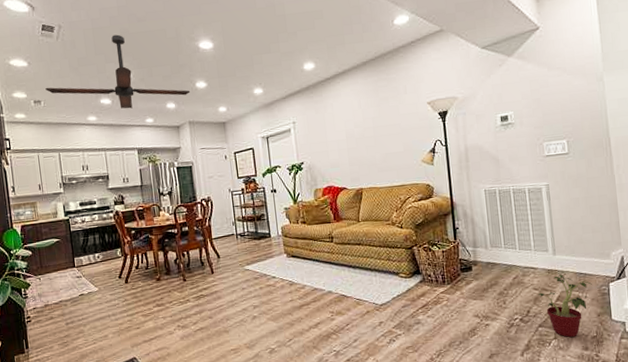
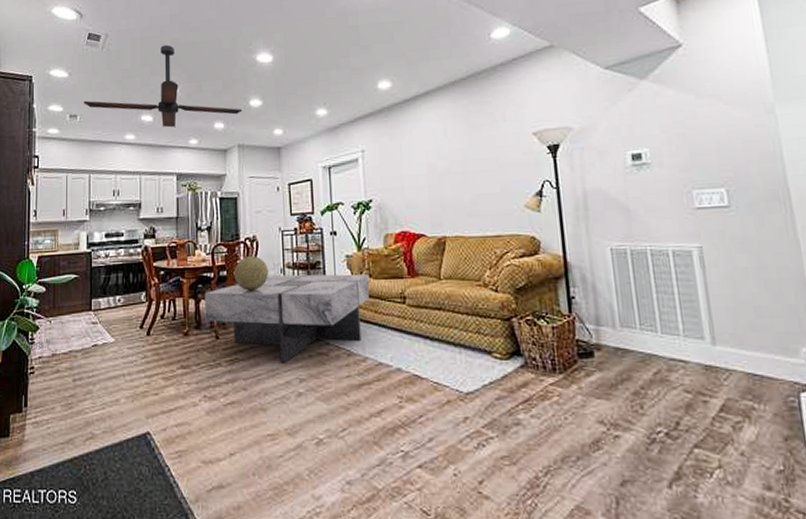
coffee table: none [171,221,305,295] -> present [204,274,370,363]
decorative sphere: none [194,213,223,242] -> present [233,256,269,291]
potted plant: present [537,274,592,338] -> none [690,373,773,469]

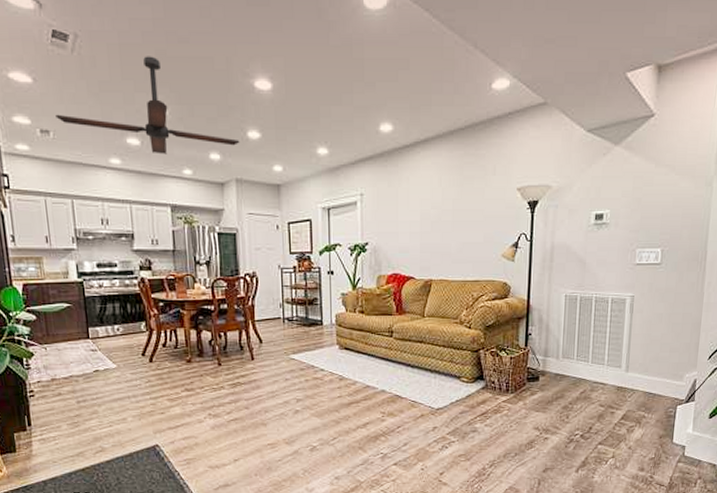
coffee table: present [204,274,370,363] -> none [205,309,362,386]
decorative sphere: present [233,256,269,291] -> none [234,291,269,323]

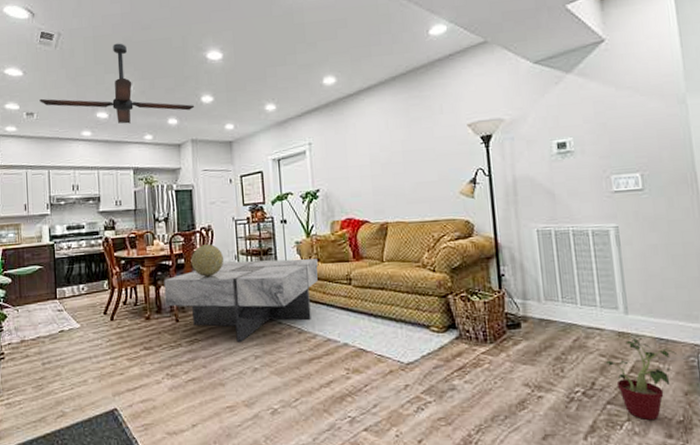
coffee table: none [205,309,362,386] -> present [164,258,318,342]
decorative sphere: none [234,291,269,323] -> present [191,244,224,277]
potted plant: none [602,392,660,458] -> present [605,338,676,421]

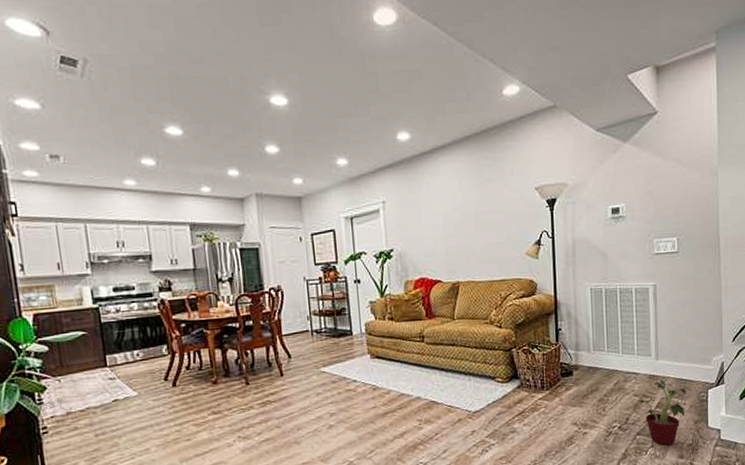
ceiling fan: present [39,43,195,124] -> none [66,77,259,174]
coffee table: present [164,258,318,342] -> none [231,318,392,402]
decorative sphere: present [191,244,224,277] -> none [260,305,296,338]

